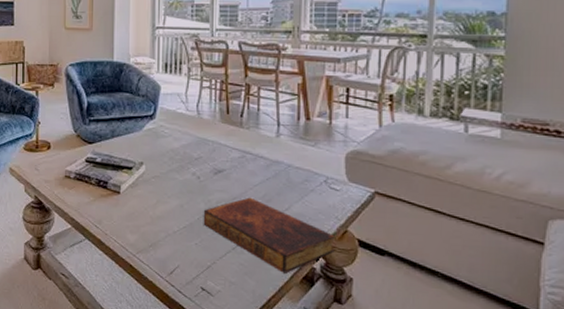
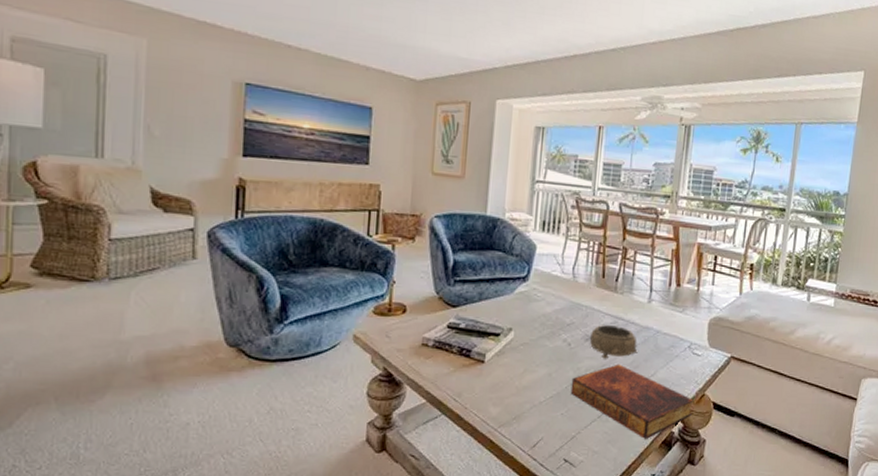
decorative bowl: none [218,159,269,192] -> present [589,325,638,359]

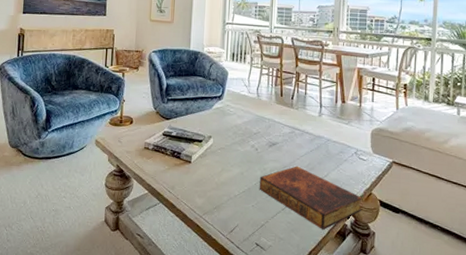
decorative bowl: present [589,325,638,359] -> none [272,134,313,162]

